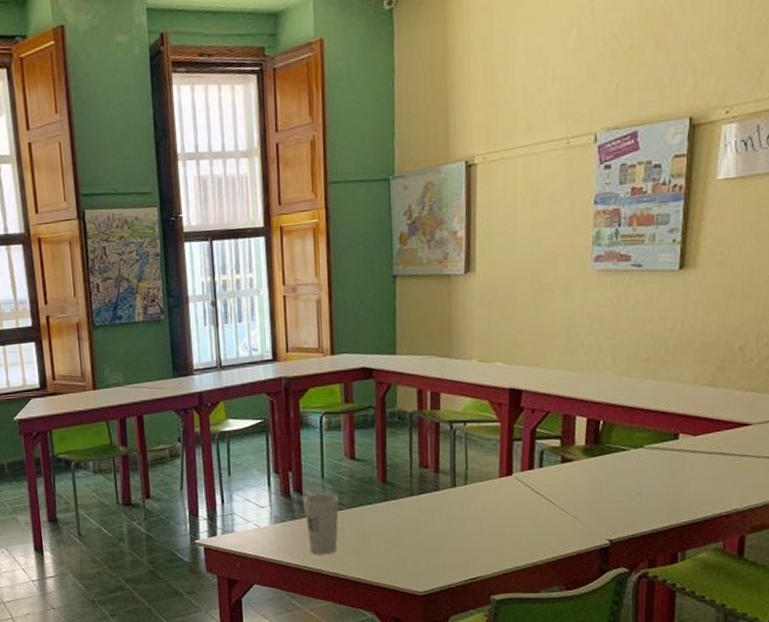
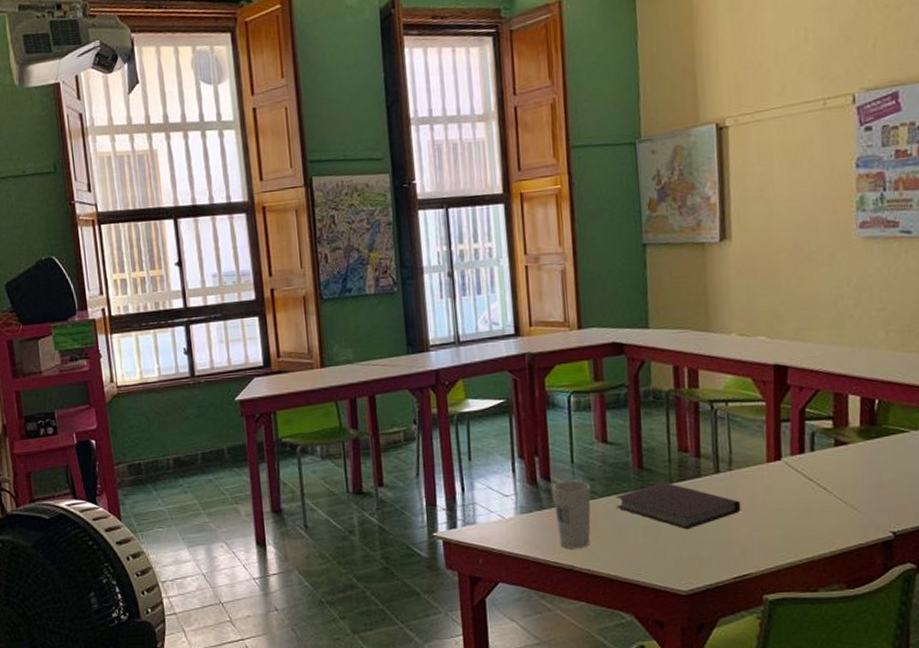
notebook: none [361,494,474,538] -> present [615,482,741,530]

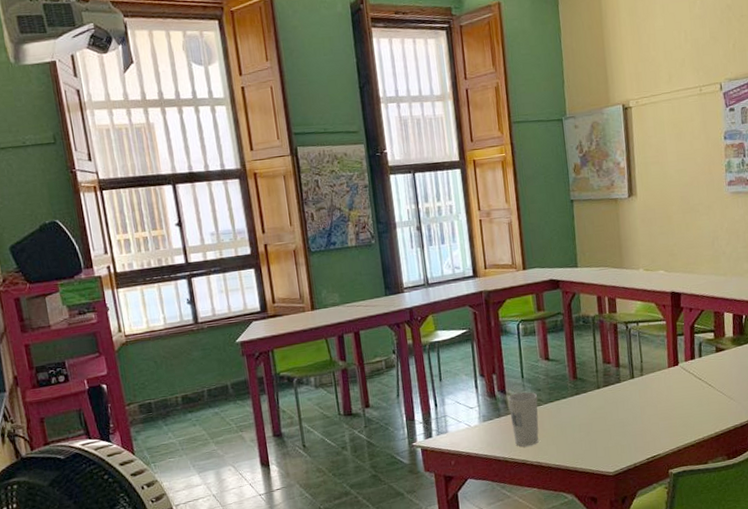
notebook: present [615,482,741,530] -> none [556,388,651,424]

